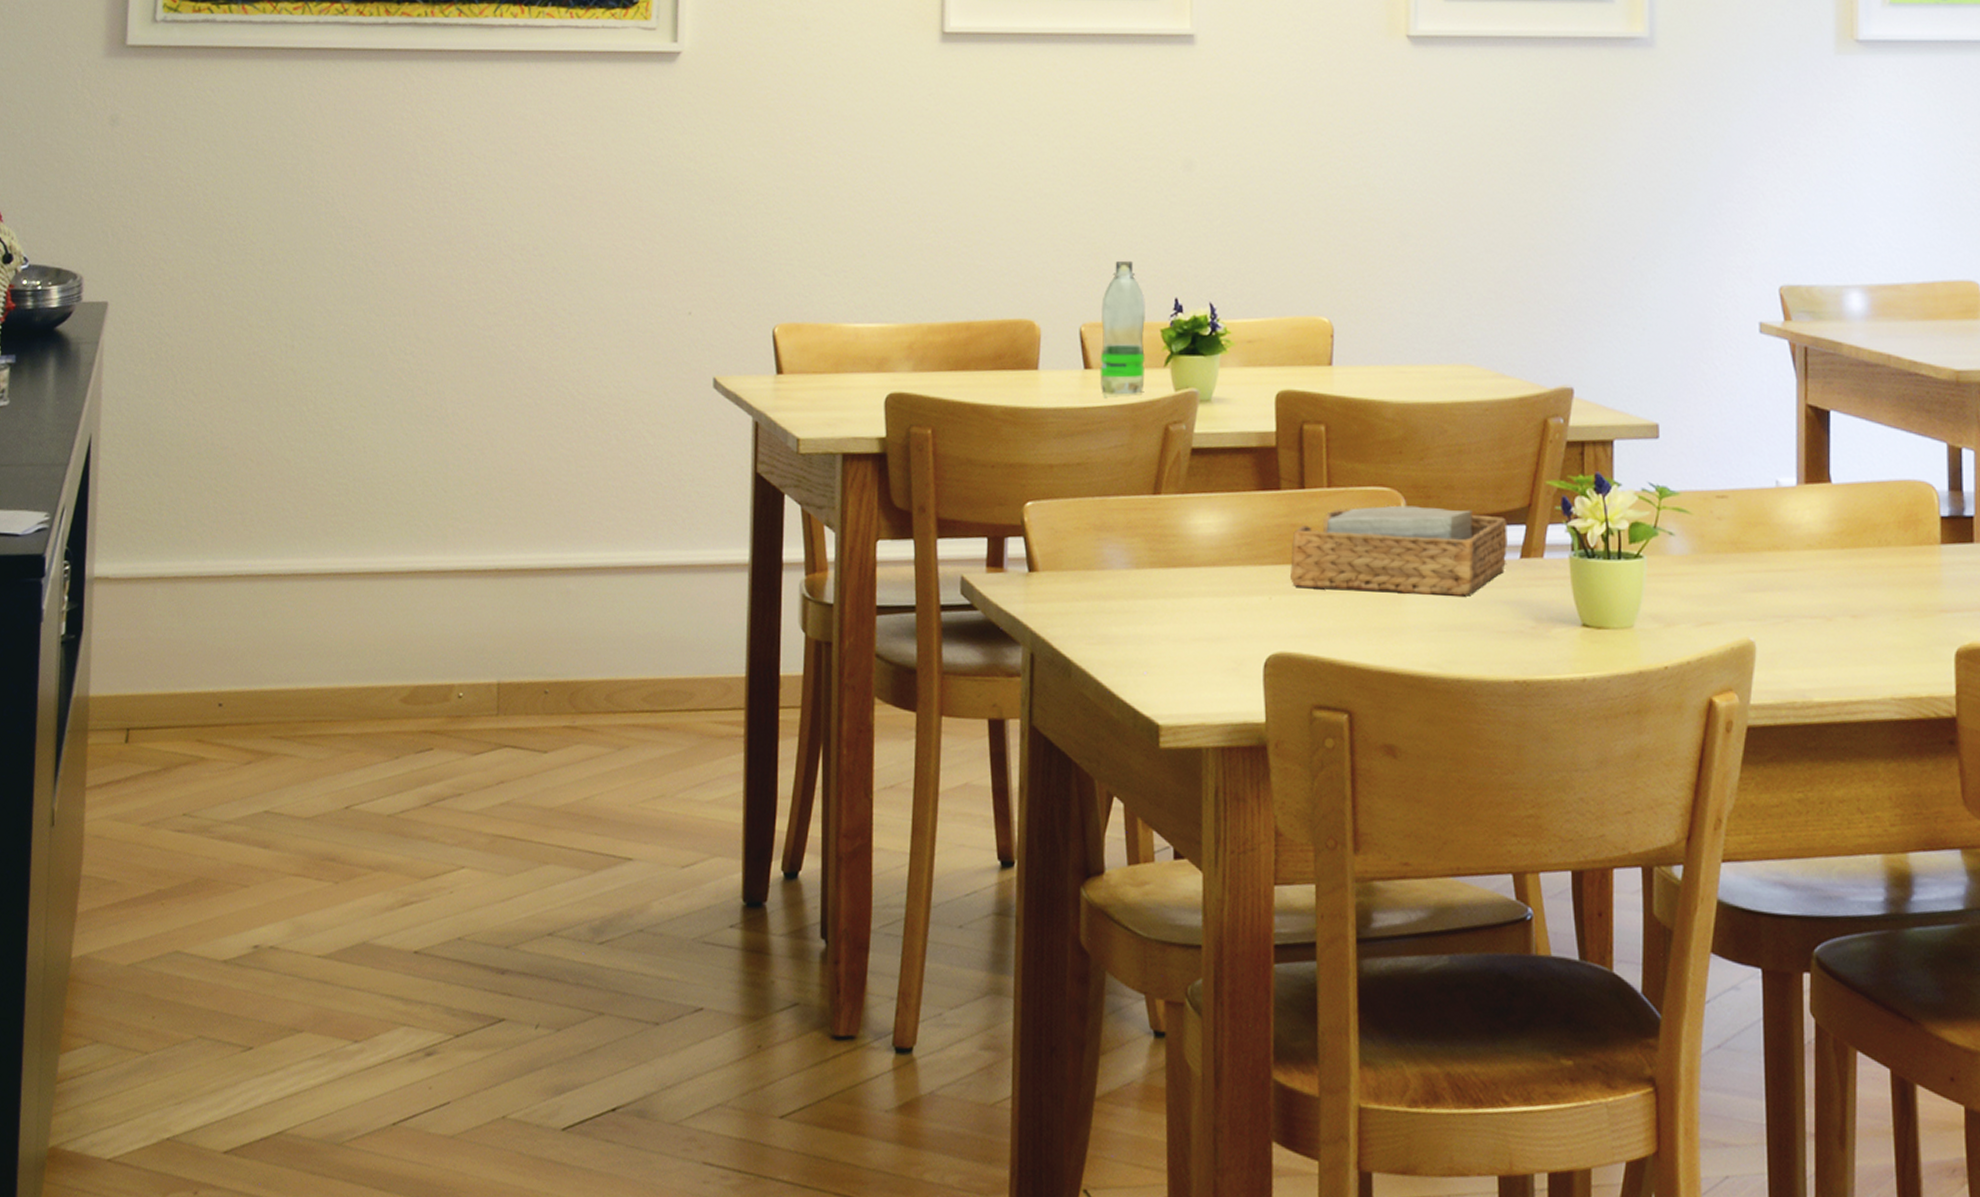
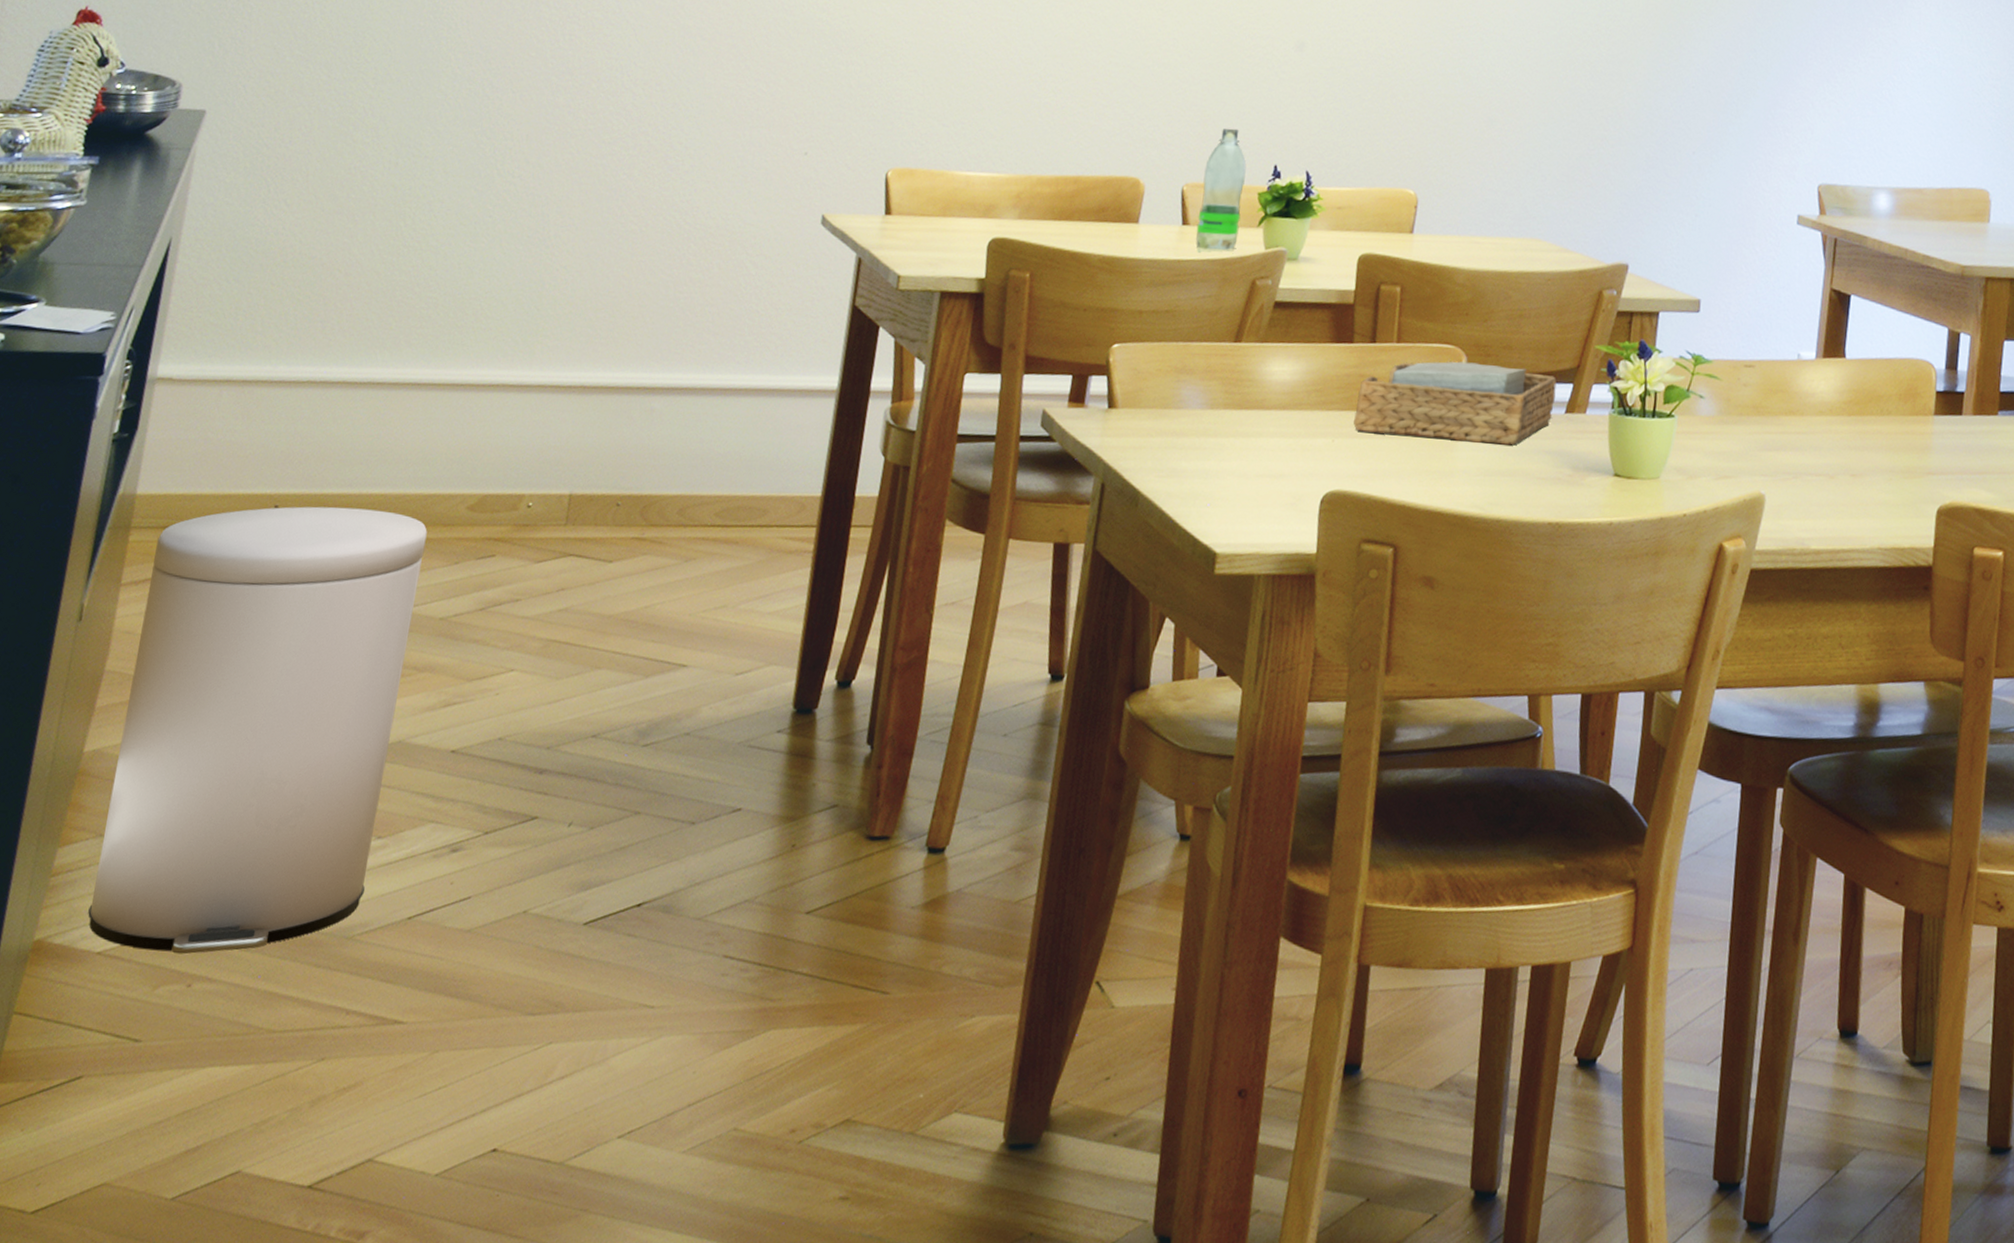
pedal bin: none [94,703,365,1162] -> present [88,506,427,955]

